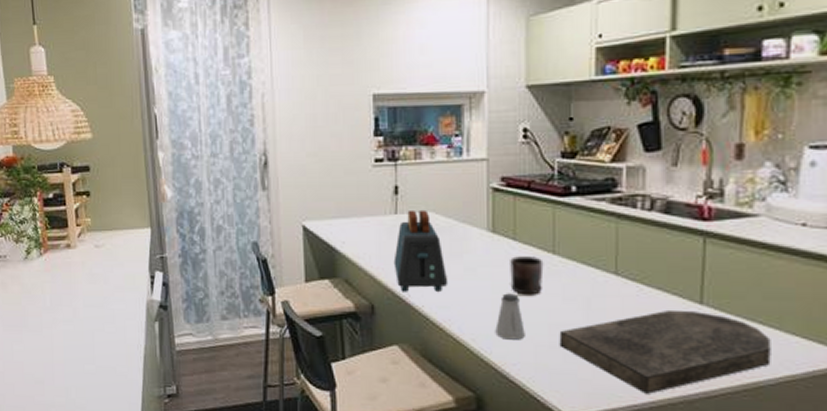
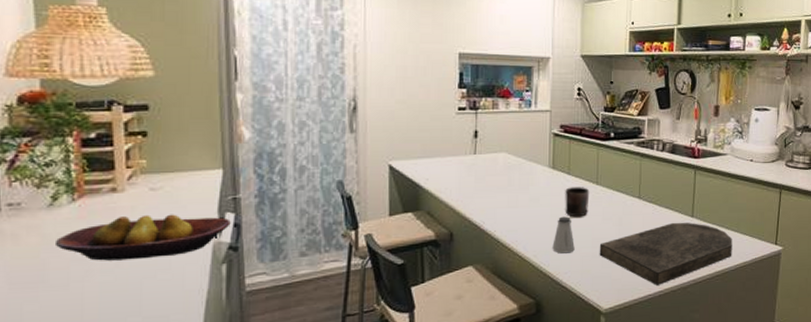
fruit bowl: none [31,270,160,312] -> present [56,214,231,261]
toaster: present [393,209,448,292] -> none [471,150,517,220]

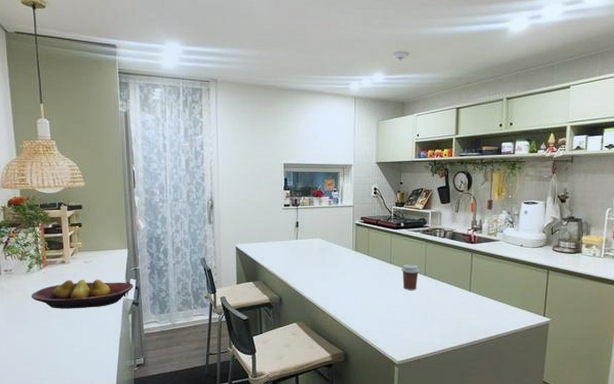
saltshaker: present [552,216,575,254] -> none [356,288,373,317]
mug: present [565,187,590,217] -> none [365,265,385,289]
cutting board: present [599,222,732,285] -> none [393,295,505,345]
coffee cup: none [610,185,633,219] -> present [401,264,420,291]

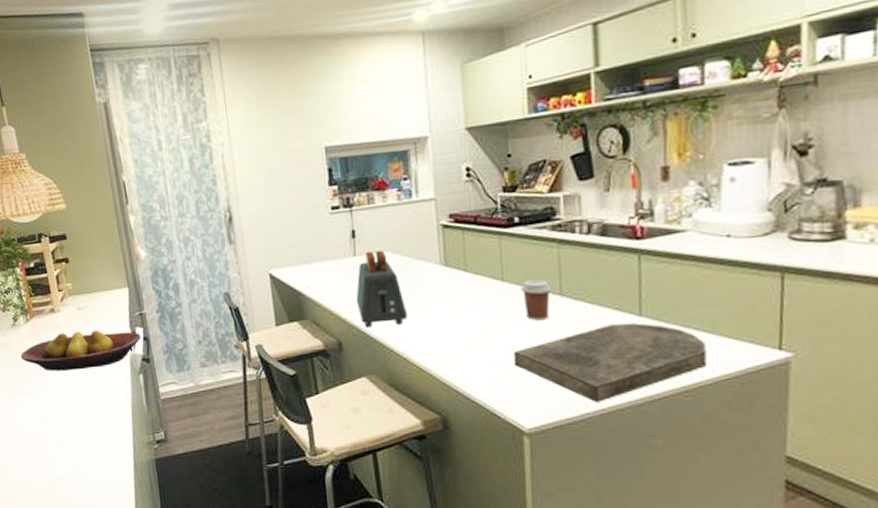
toaster: none [295,237,328,289] -> present [356,250,408,328]
cutting board: none [393,295,505,345] -> present [513,323,708,402]

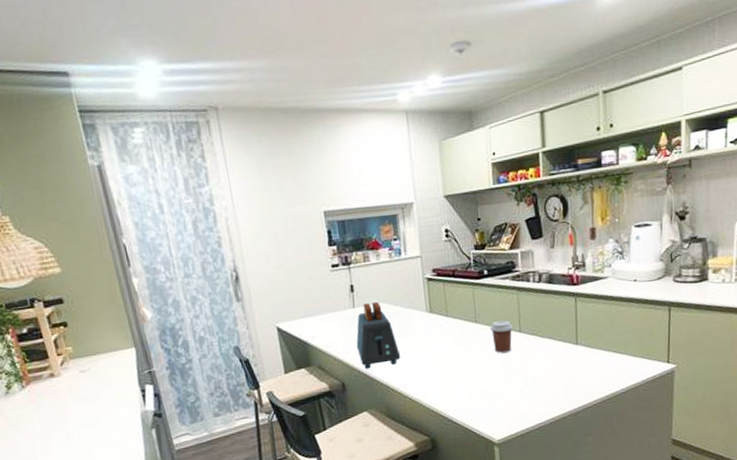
fruit bowl: present [21,330,141,371] -> none [18,389,152,435]
cutting board: present [513,323,708,402] -> none [485,350,622,414]

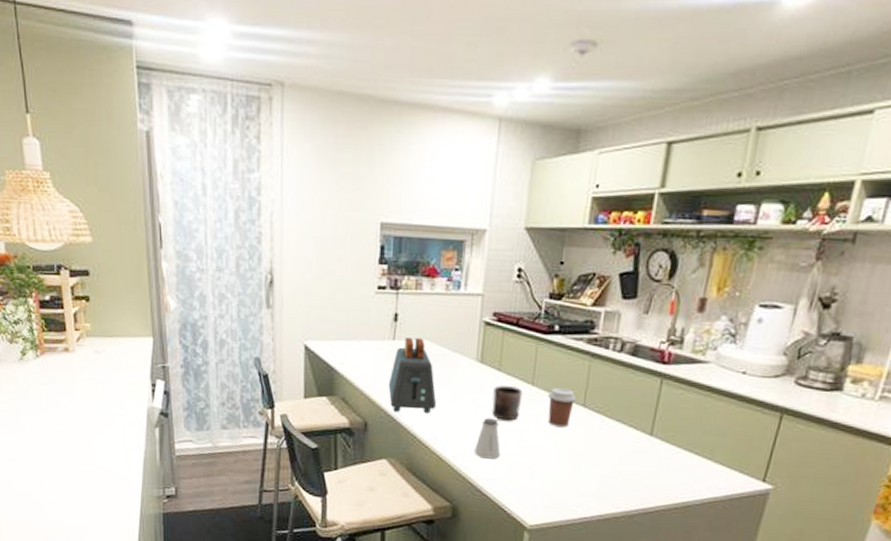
saltshaker: none [439,357,462,393] -> present [474,417,501,459]
mug: none [445,327,471,357] -> present [491,385,523,421]

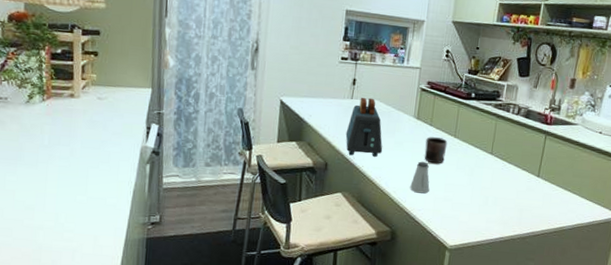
coffee cup: present [548,388,577,428] -> none [465,140,486,170]

